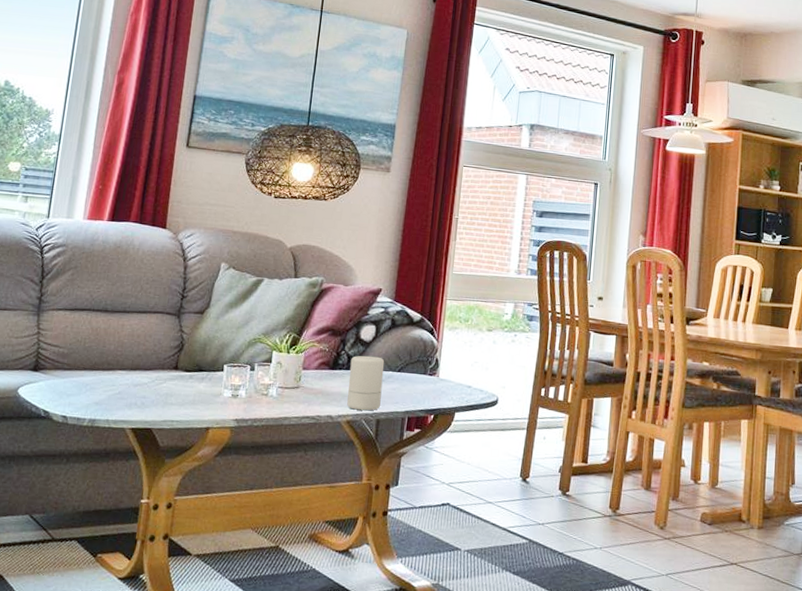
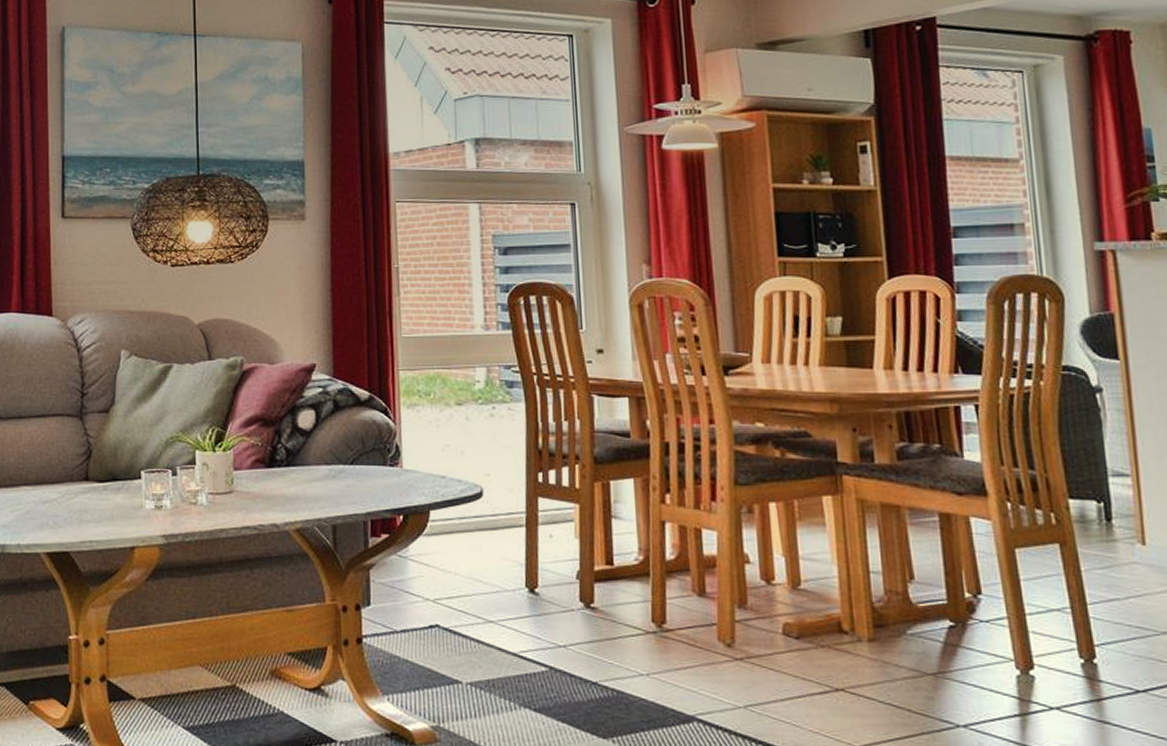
candle: present [347,355,385,411] -> none [290,447,334,515]

